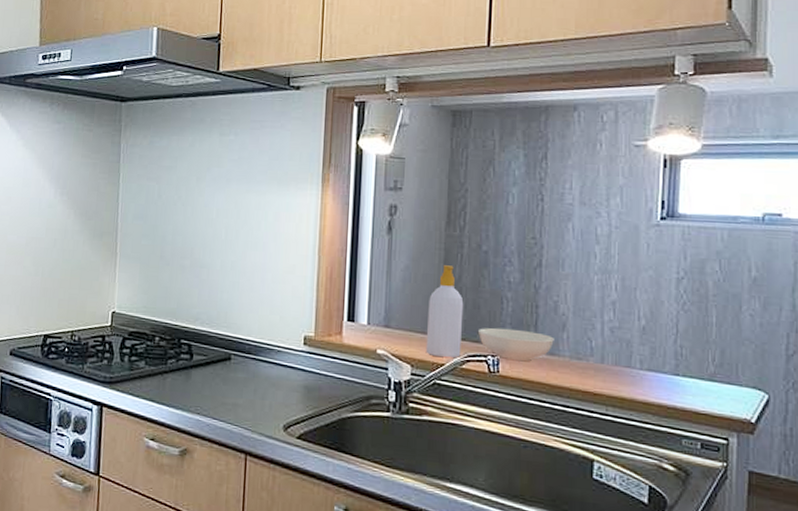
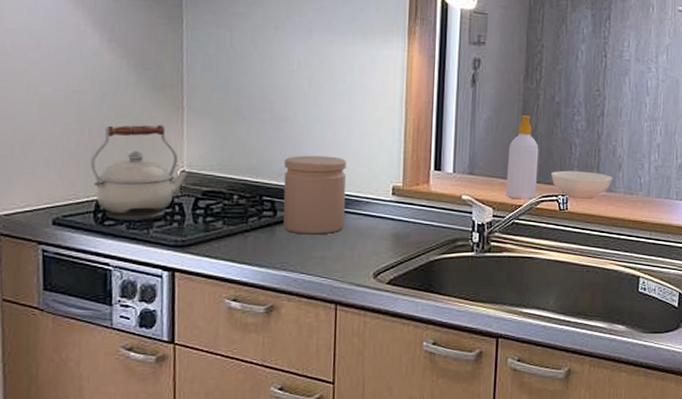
kettle: none [41,268,118,356] -> present [90,124,188,221]
jar: none [198,301,260,382] -> present [283,155,347,235]

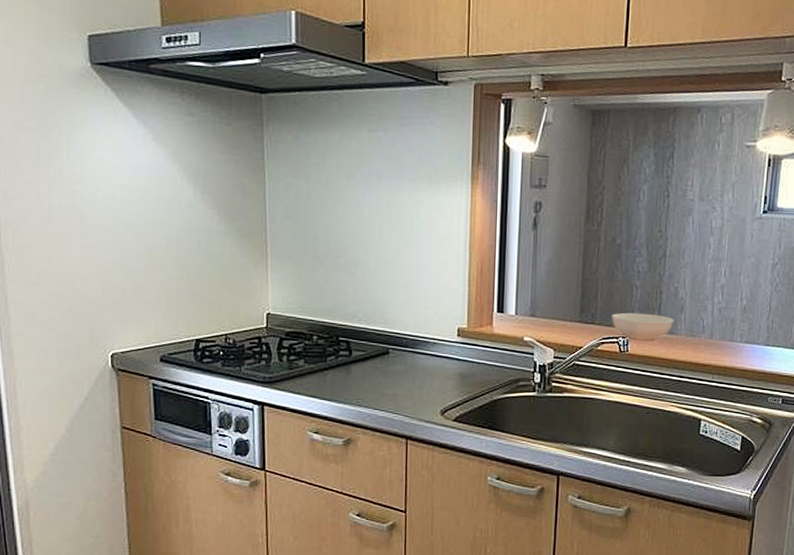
kettle: present [90,124,188,221] -> none [190,270,273,359]
jar: present [283,155,347,235] -> none [357,298,415,374]
soap bottle: present [505,115,539,200] -> none [566,258,600,342]

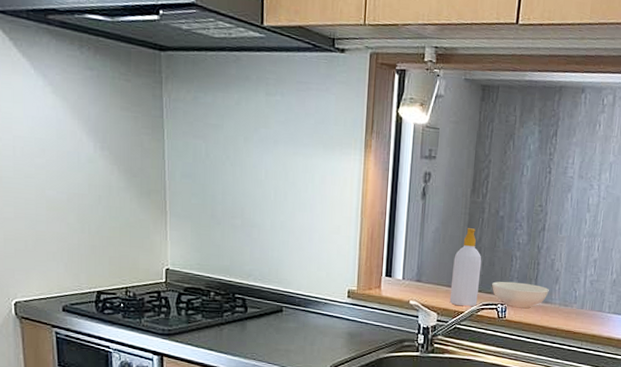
soap bottle: none [566,258,600,342] -> present [449,228,482,307]

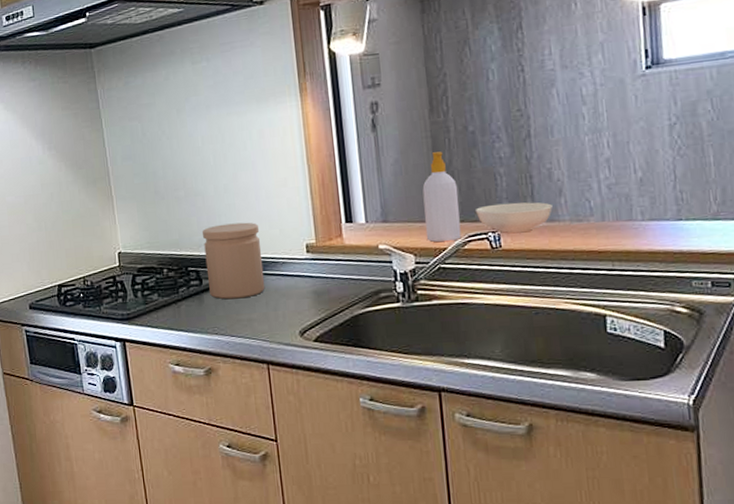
jar: none [252,258,308,331] -> present [201,222,265,300]

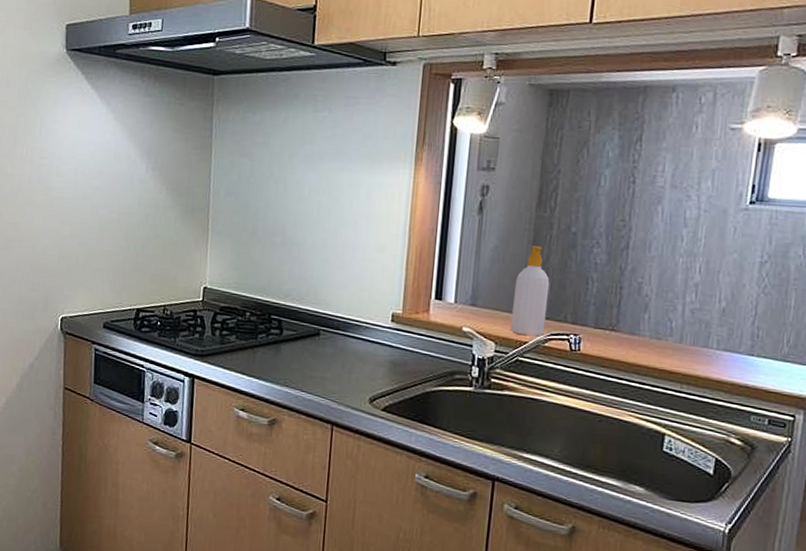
jar: present [201,222,265,300] -> none [288,278,350,356]
bowl: present [474,202,554,234] -> none [561,307,637,341]

